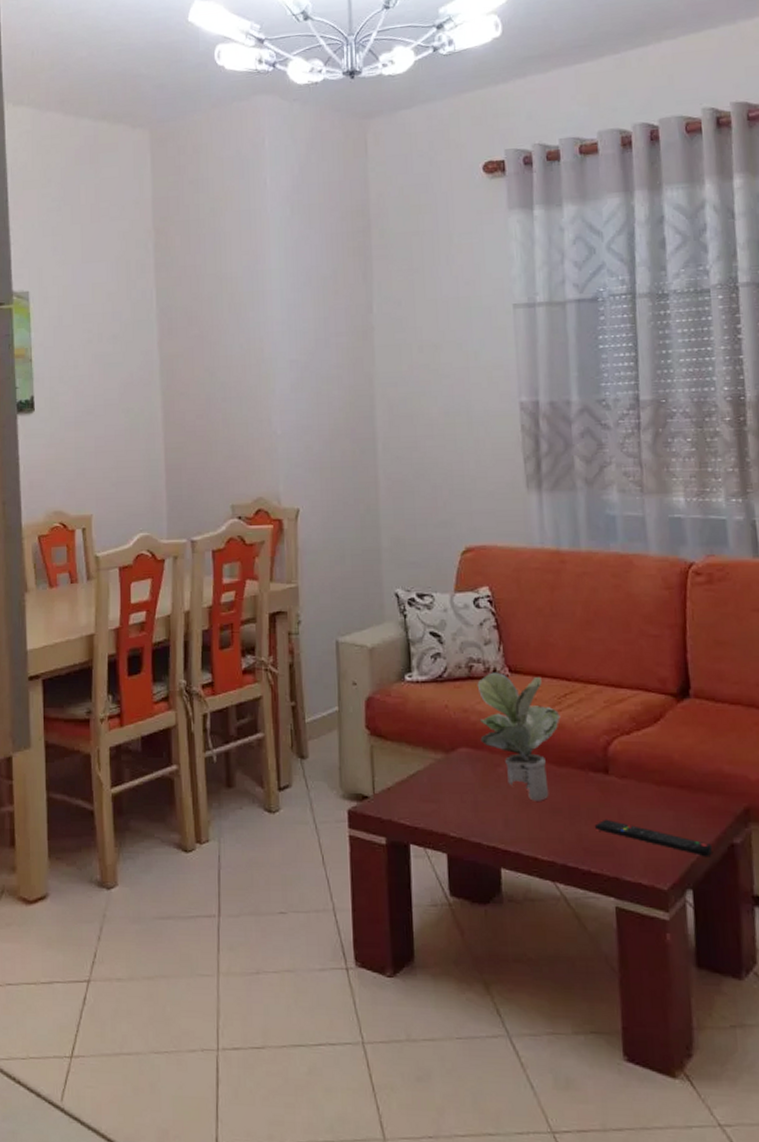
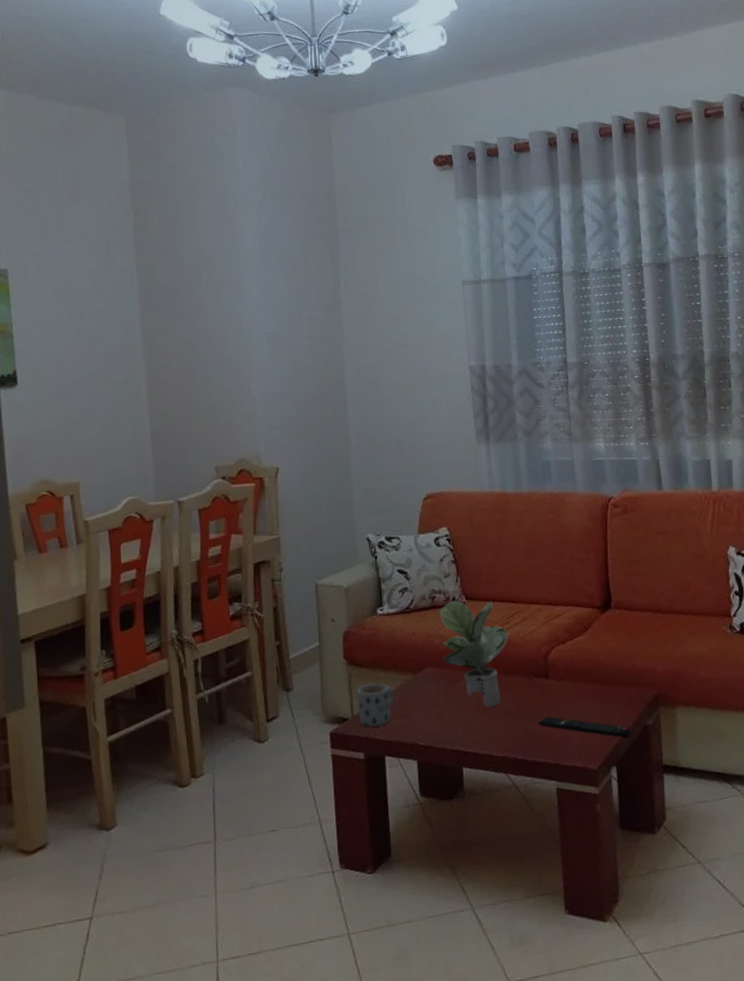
mug: none [379,759,423,810] -> present [356,683,395,727]

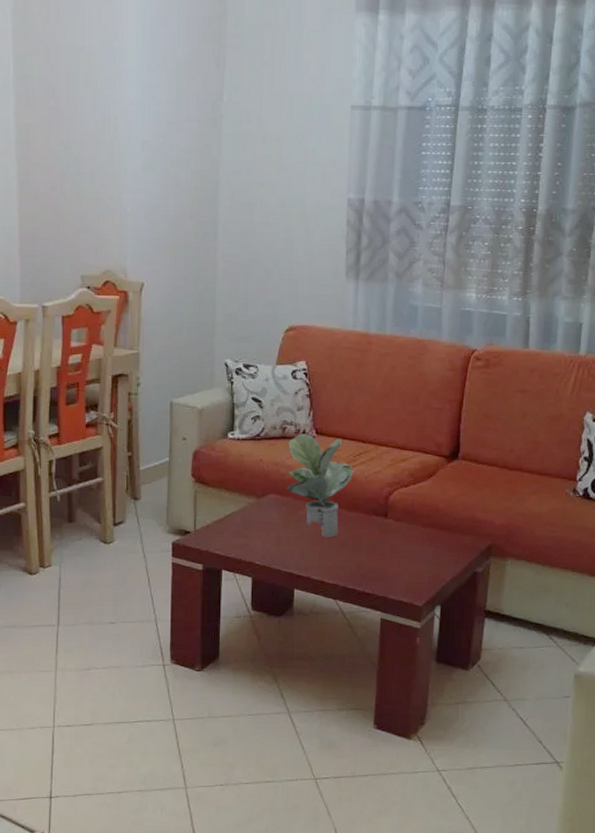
mug: present [356,683,395,727] -> none [200,502,237,543]
remote control: present [538,716,631,739] -> none [371,552,459,582]

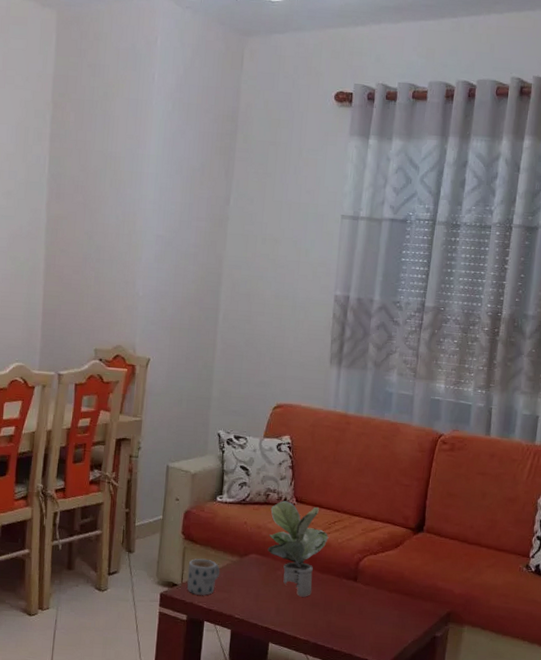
mug: none [200,502,237,543] -> present [186,558,221,596]

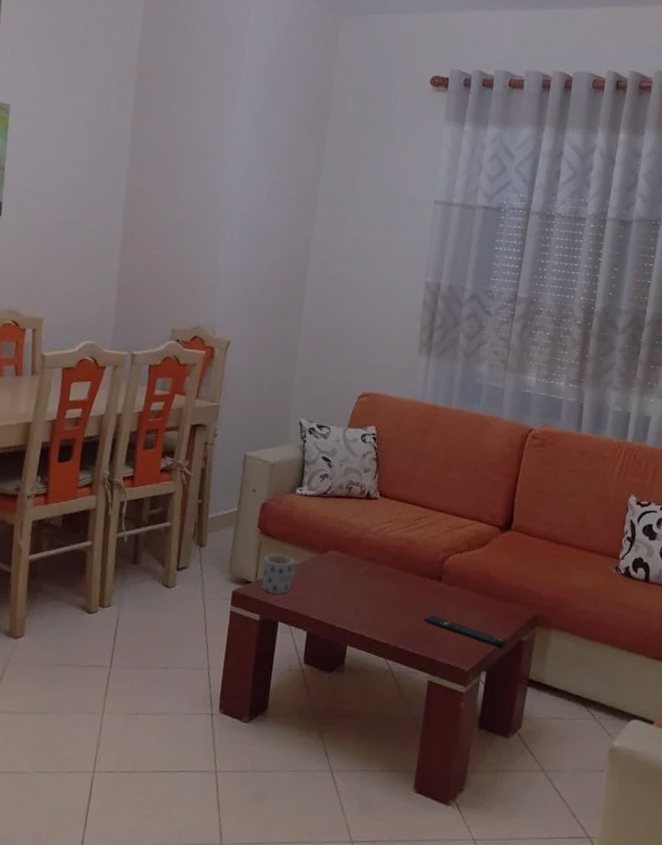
potted plant: present [267,500,329,597] -> none [348,494,413,597]
remote control: none [340,613,420,644] -> present [423,615,506,649]

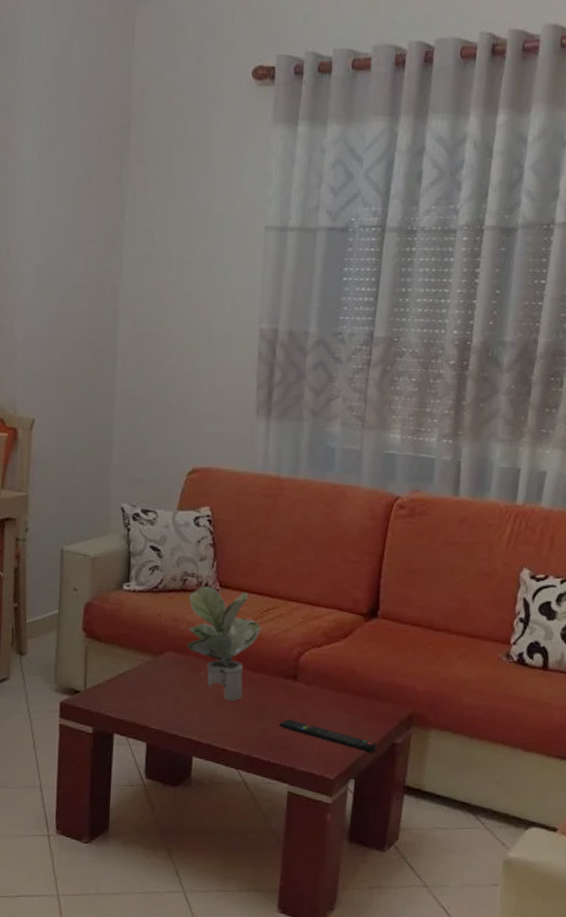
mug: present [261,554,298,595] -> none [91,659,131,704]
potted plant: none [348,494,413,597] -> present [187,586,261,701]

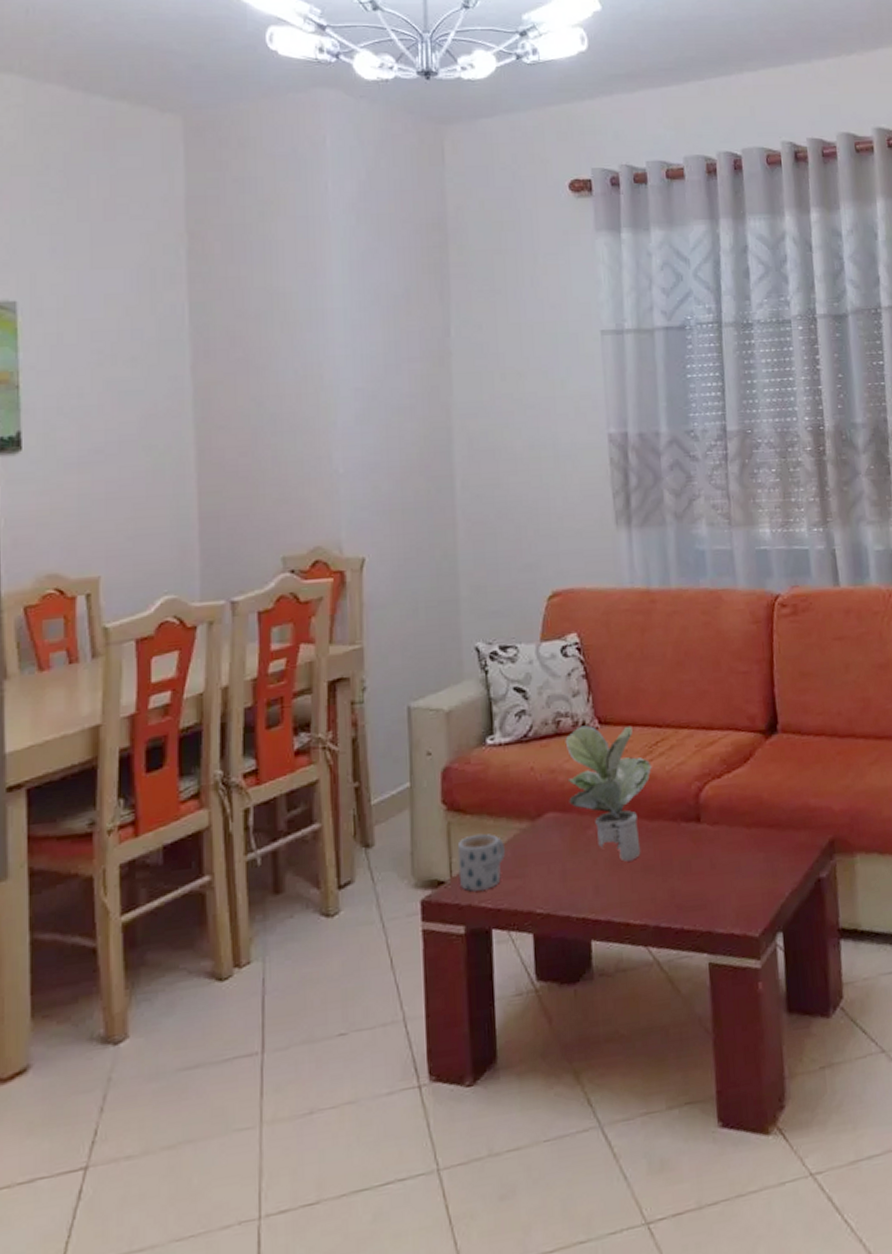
mug: none [91,659,131,704] -> present [457,833,506,892]
remote control: present [278,718,376,754] -> none [686,870,800,896]

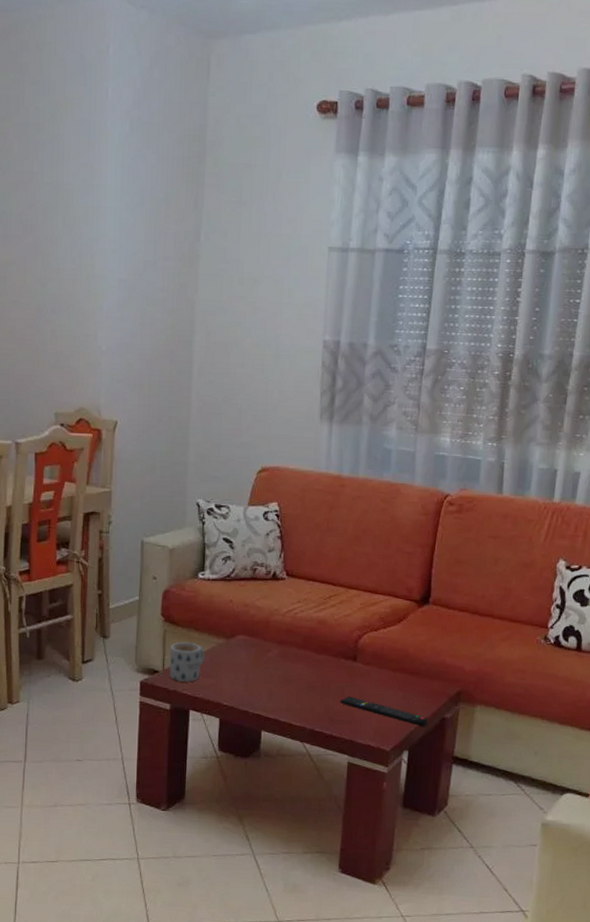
potted plant: present [565,725,652,862] -> none [256,575,324,680]
remote control: none [686,870,800,896] -> present [339,696,428,727]

